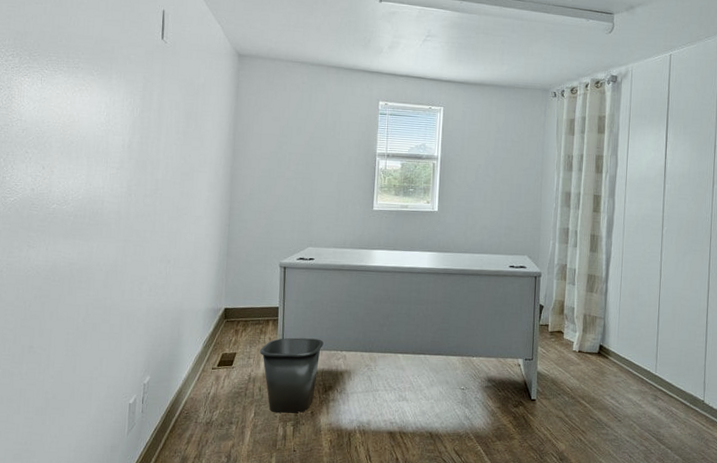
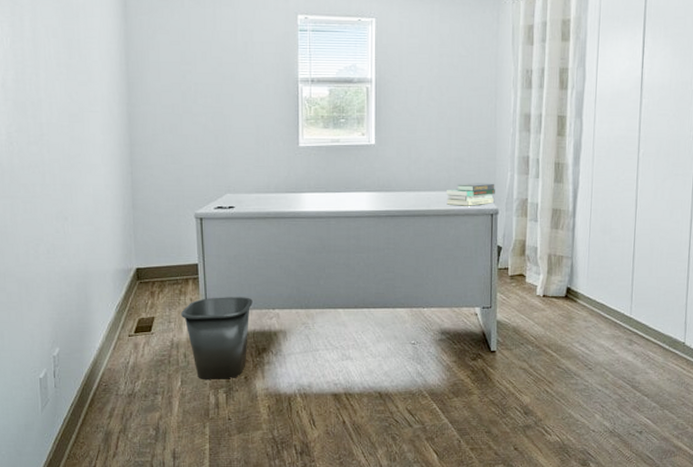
books: none [497,248,539,269] -> present [446,183,495,206]

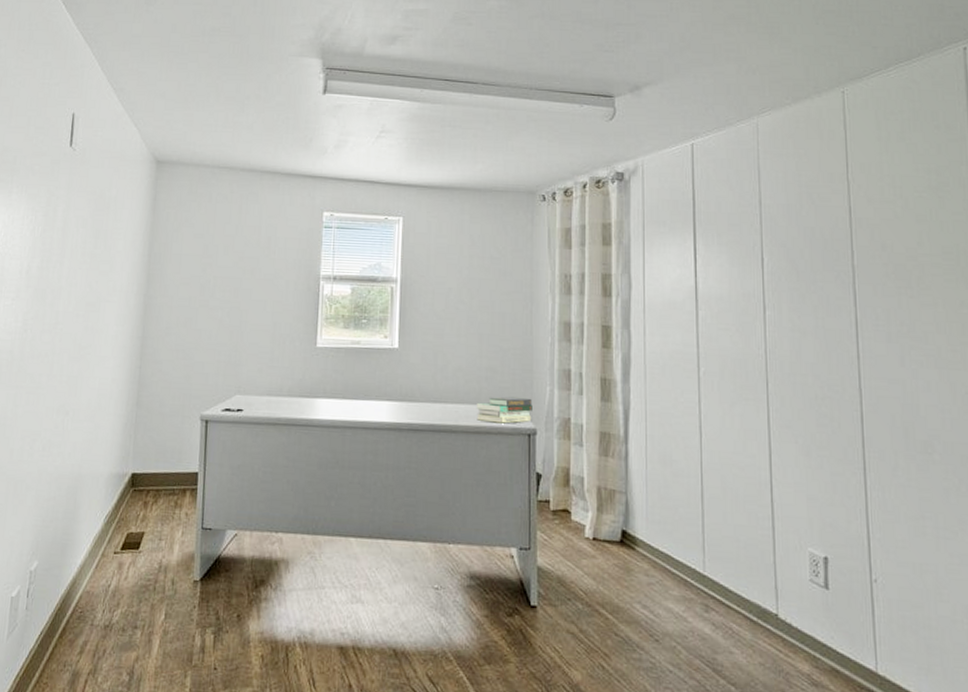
waste bin: present [181,297,253,379] -> none [174,513,254,616]

